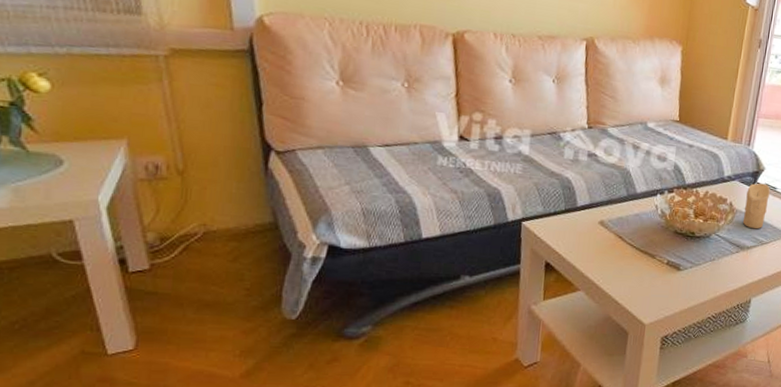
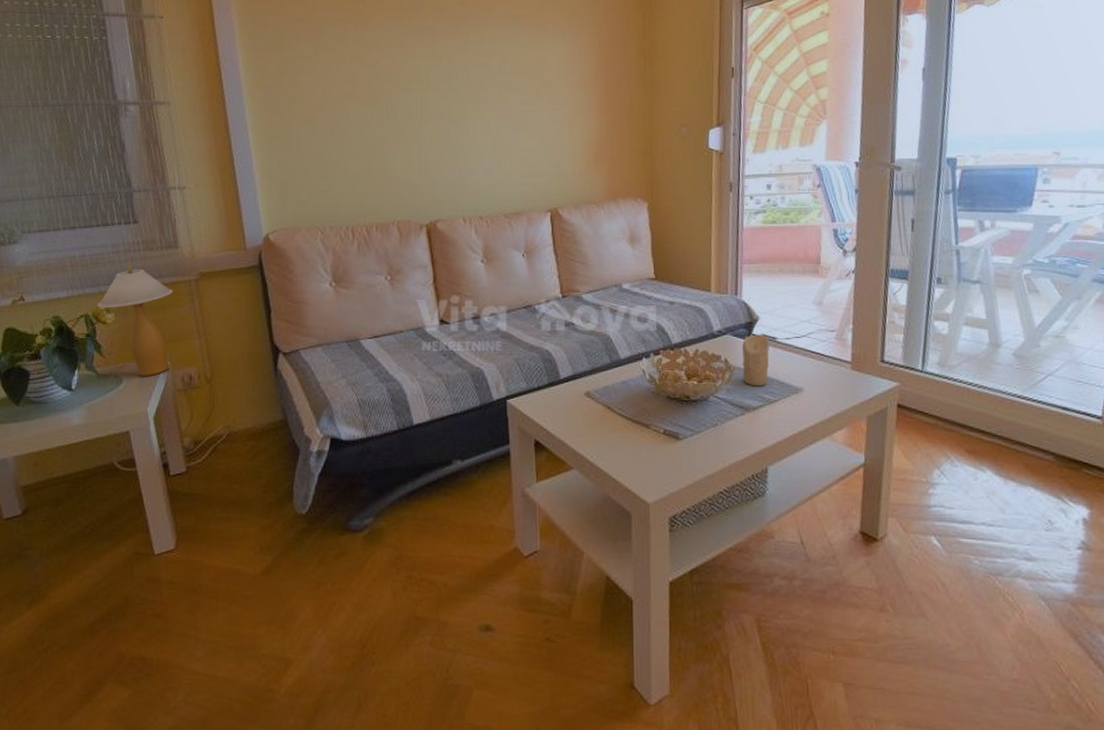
table lamp: none [26,21,134,161] -> present [98,262,173,376]

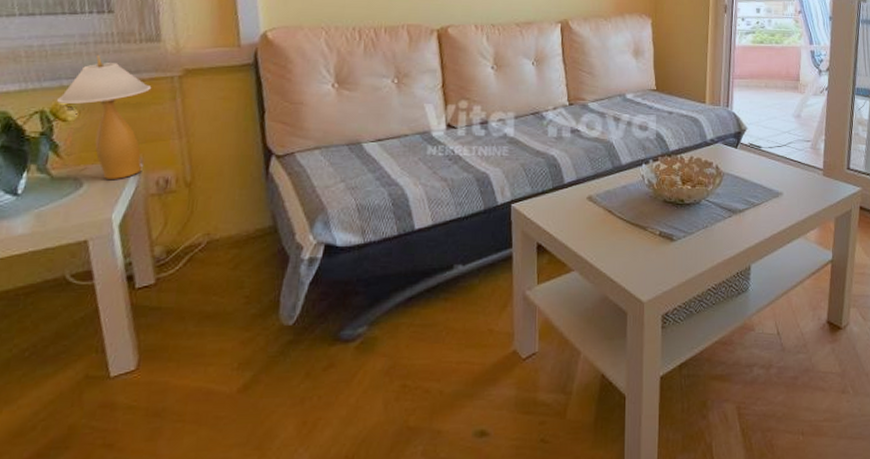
candle: present [742,334,769,387] -> none [731,143,755,191]

